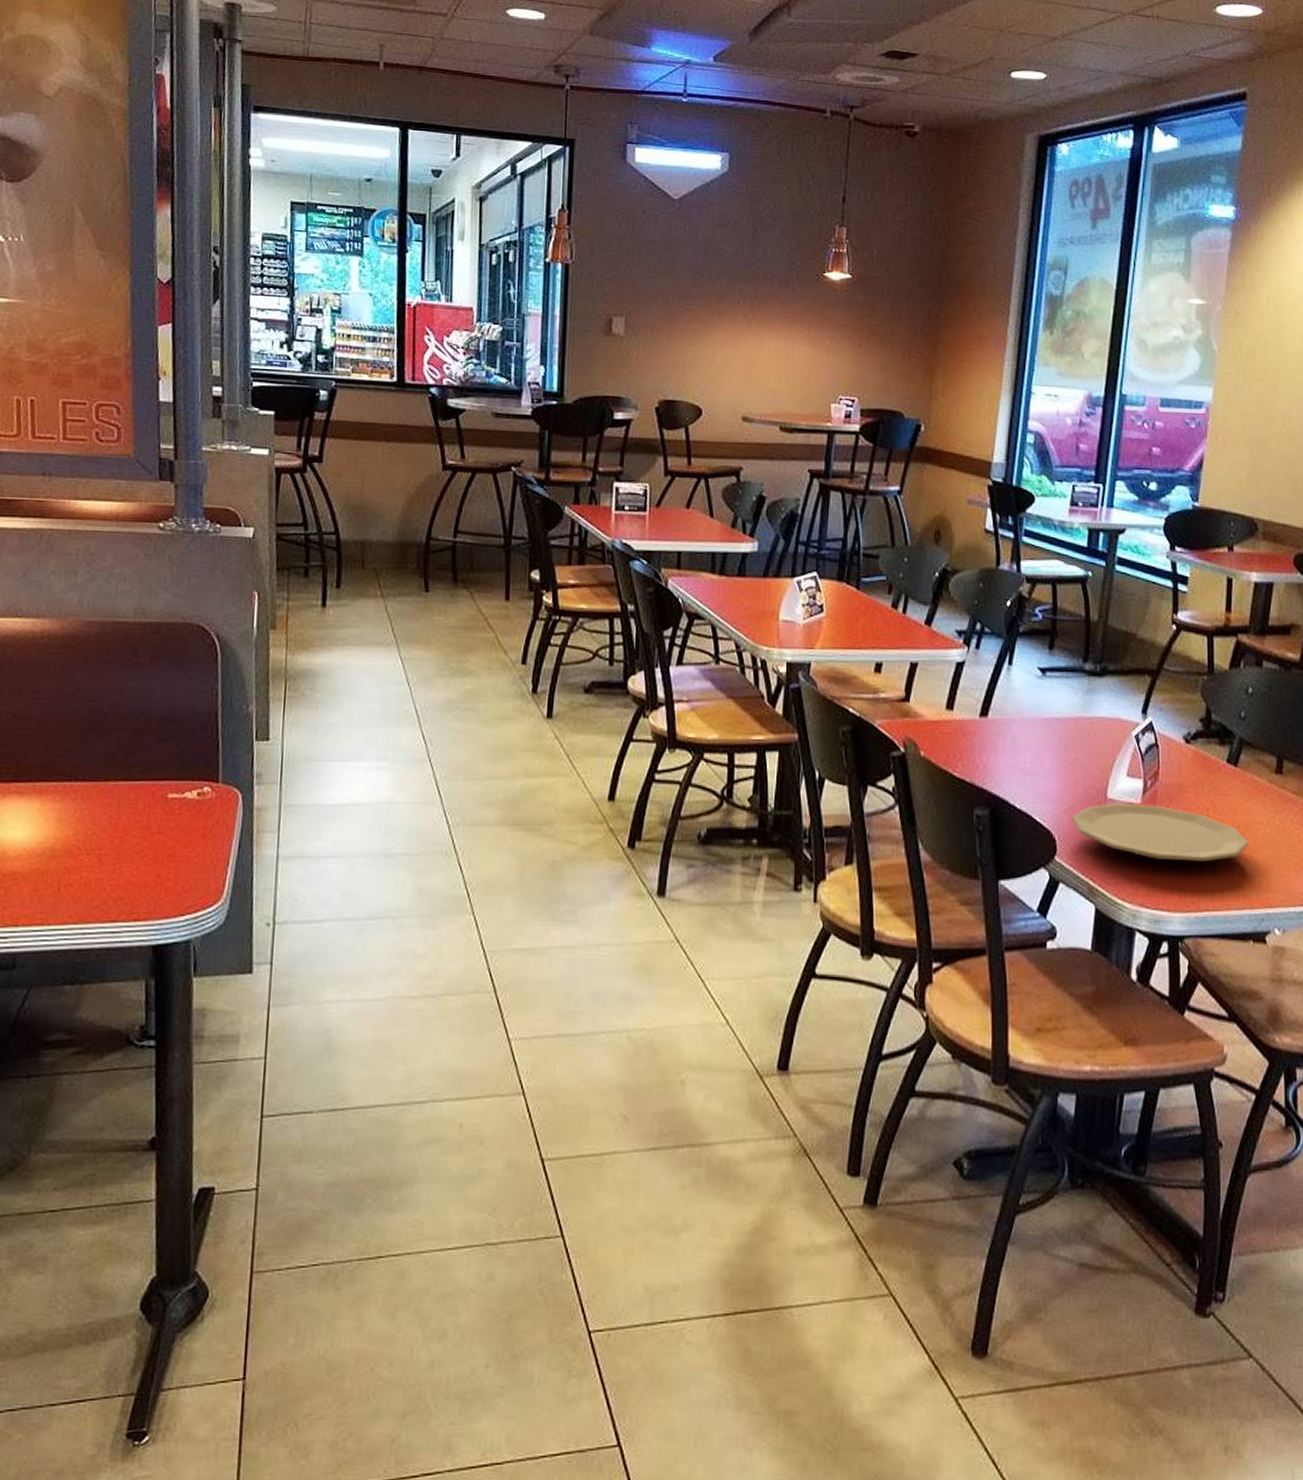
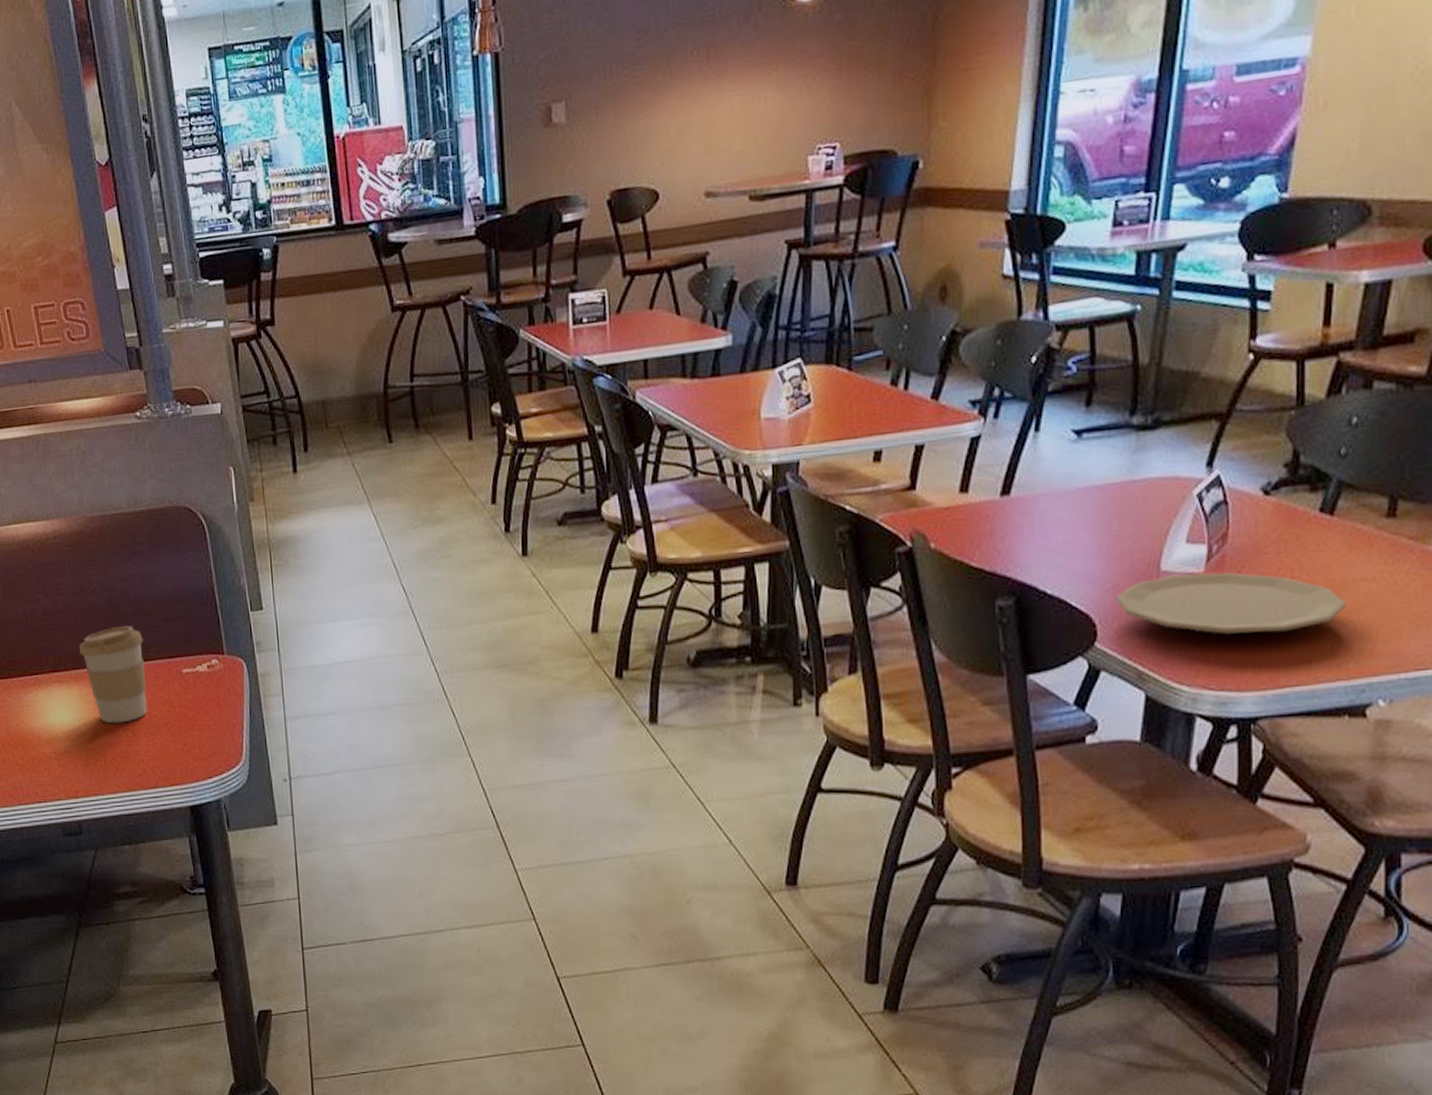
coffee cup: none [50,740,128,846] -> present [79,626,148,724]

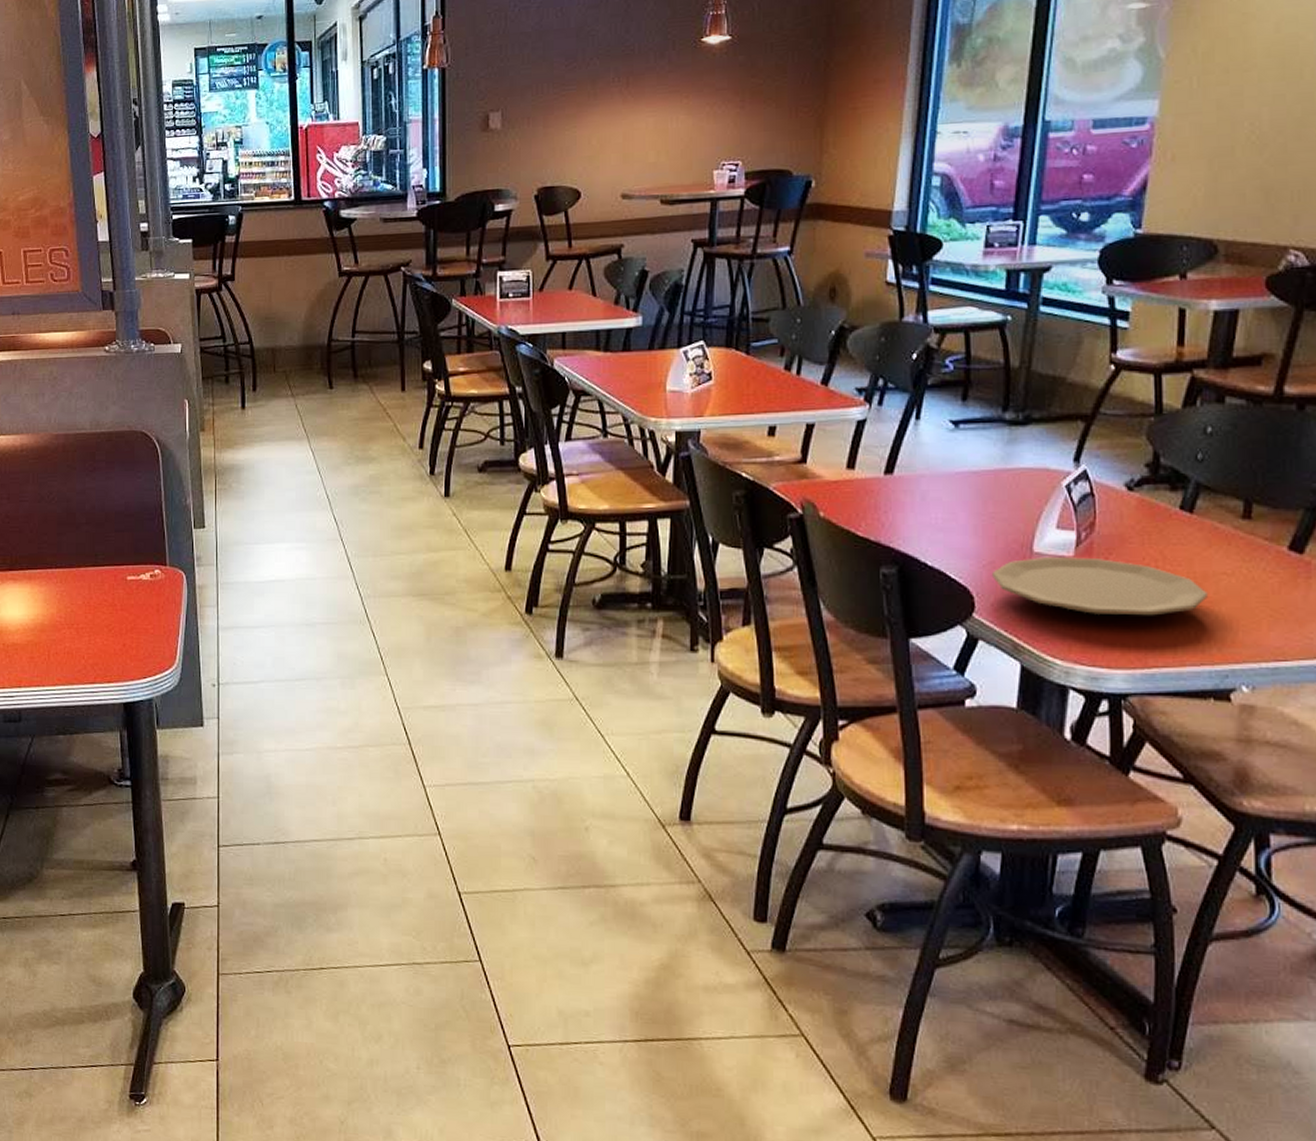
coffee cup: present [79,626,148,724] -> none [35,534,94,621]

